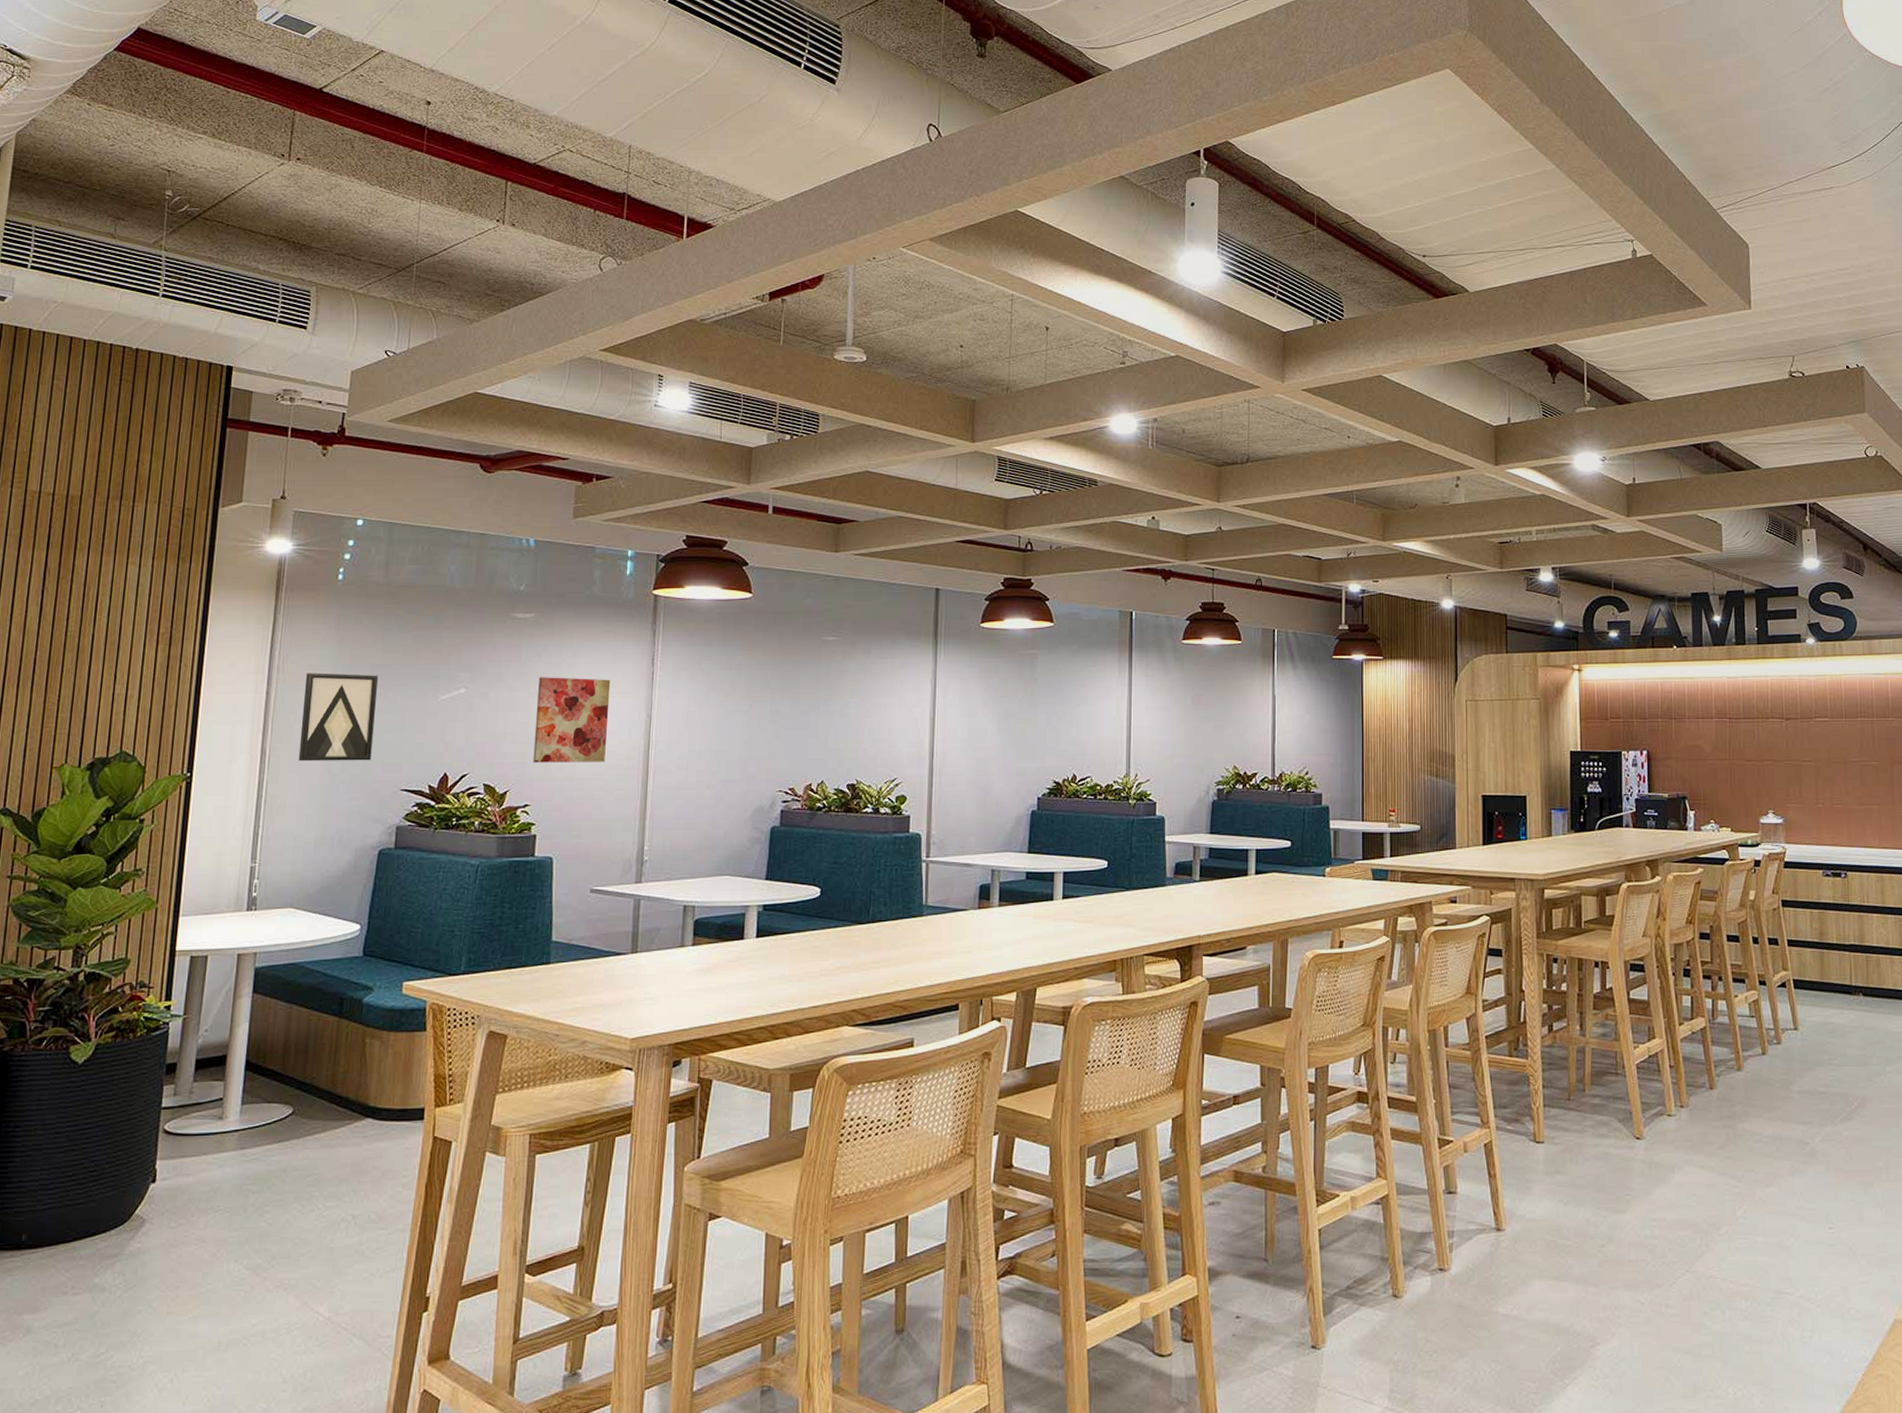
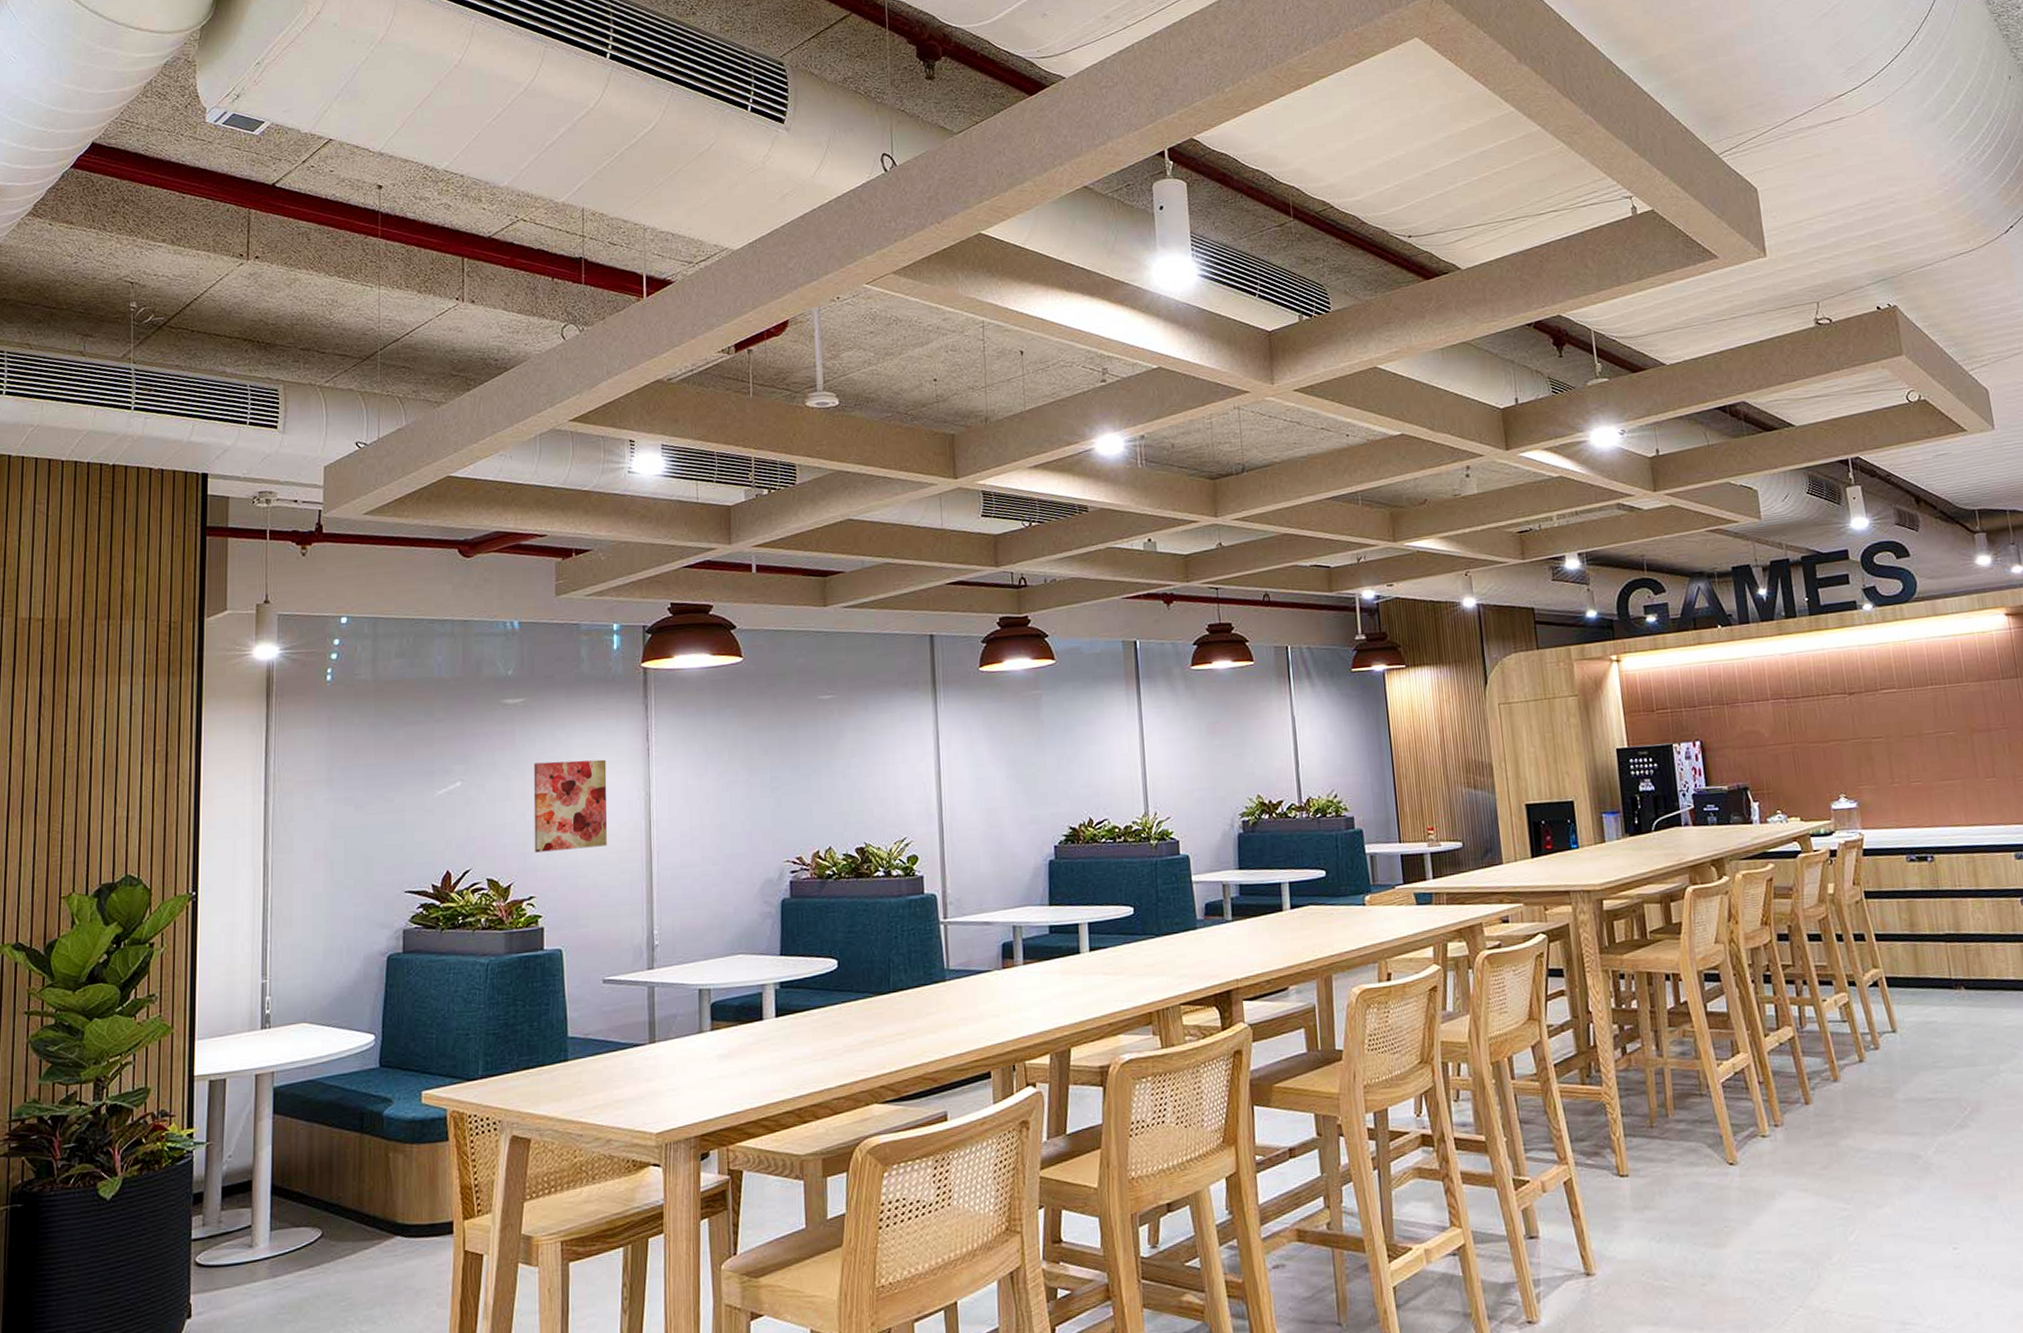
wall art: present [298,673,379,762] -> none [301,775,374,871]

